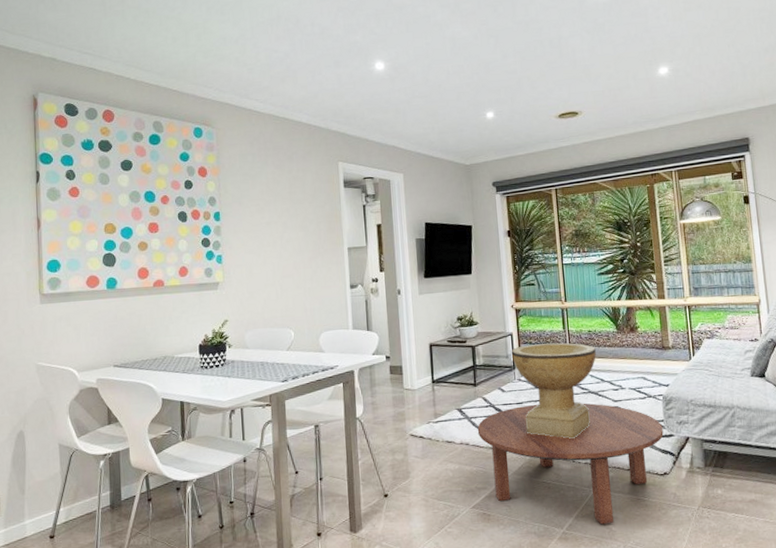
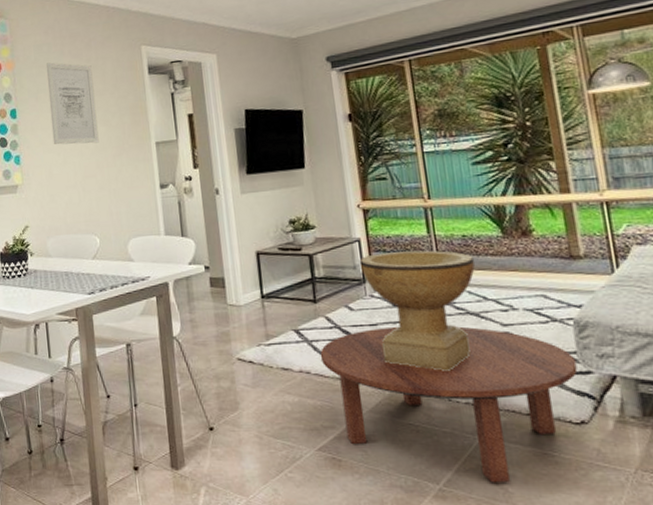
wall art: none [250,171,297,247] -> present [45,62,99,145]

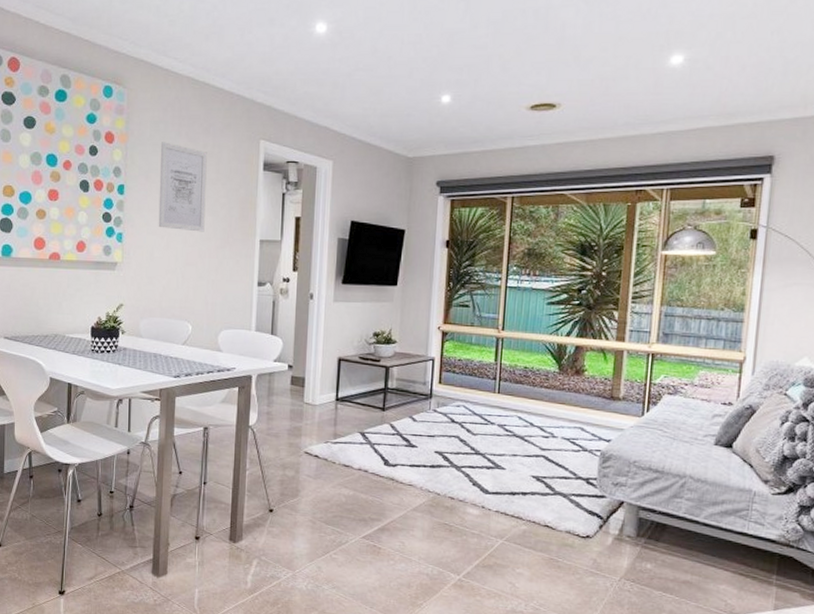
coffee table: present [320,326,578,483] -> none [379,439,595,579]
decorative bowl: present [359,250,475,372] -> none [429,373,530,484]

